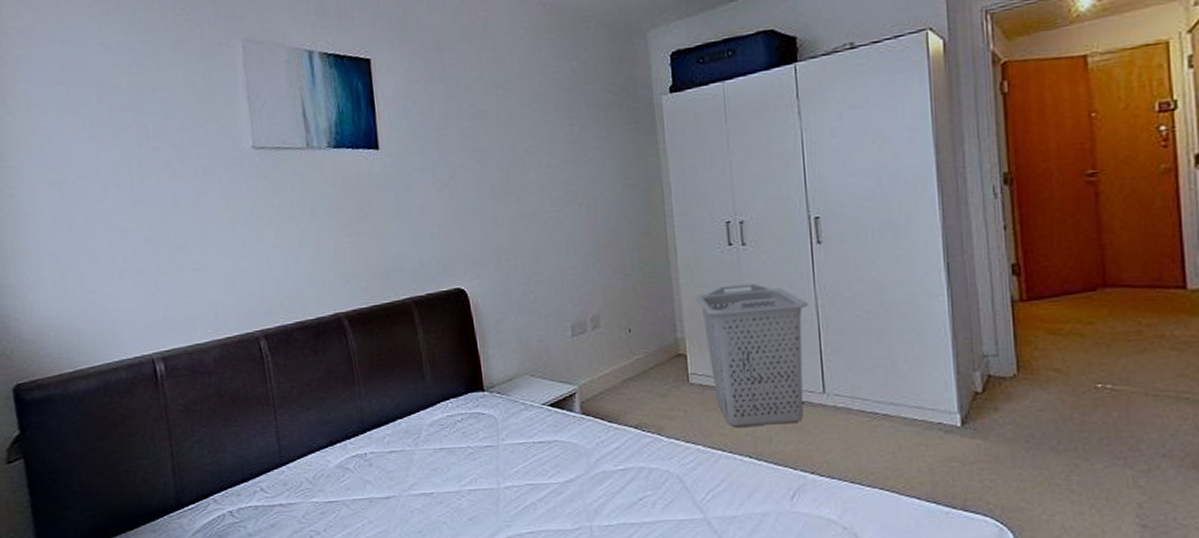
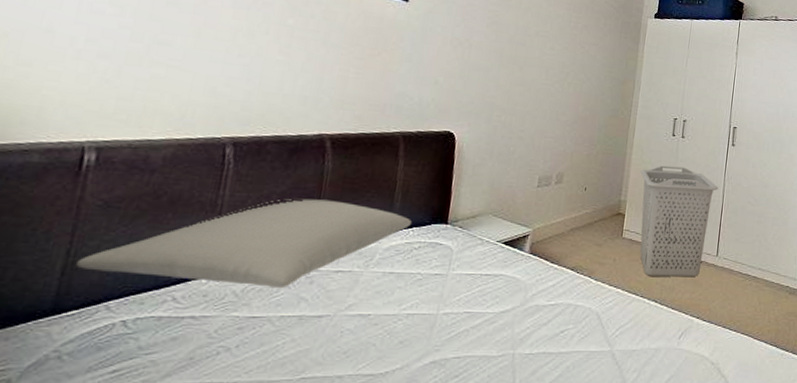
pillow: none [181,380,447,474] -> present [76,198,412,289]

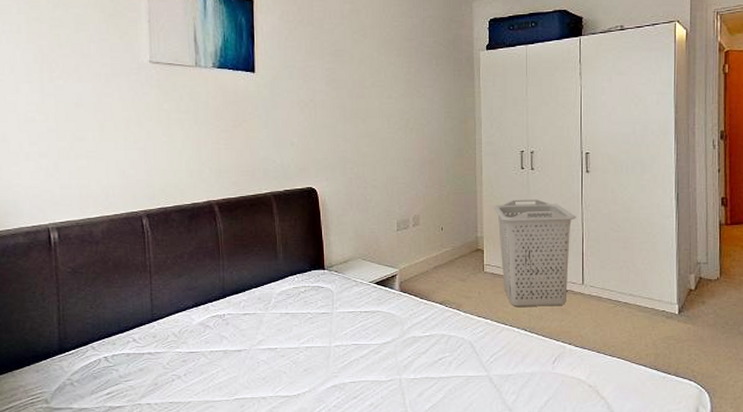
pillow: present [76,198,412,289] -> none [66,256,295,330]

